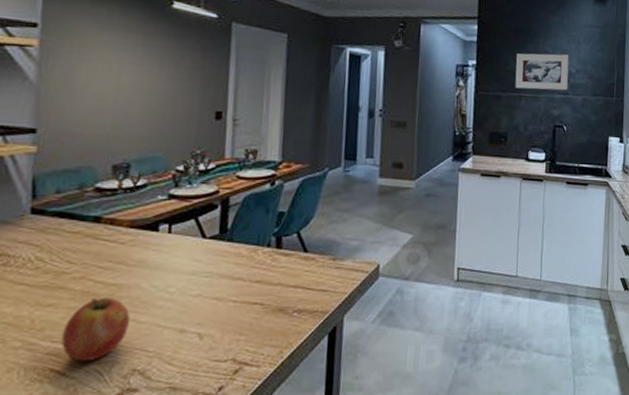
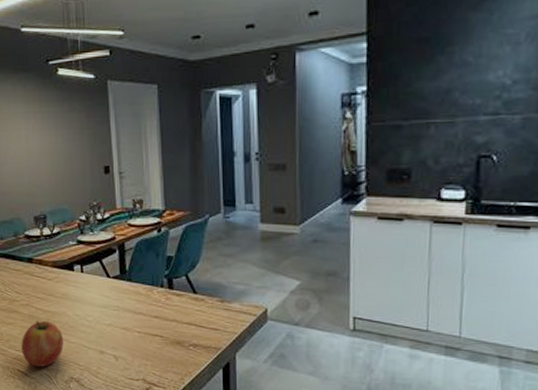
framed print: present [515,53,569,91] -> none [420,62,502,114]

